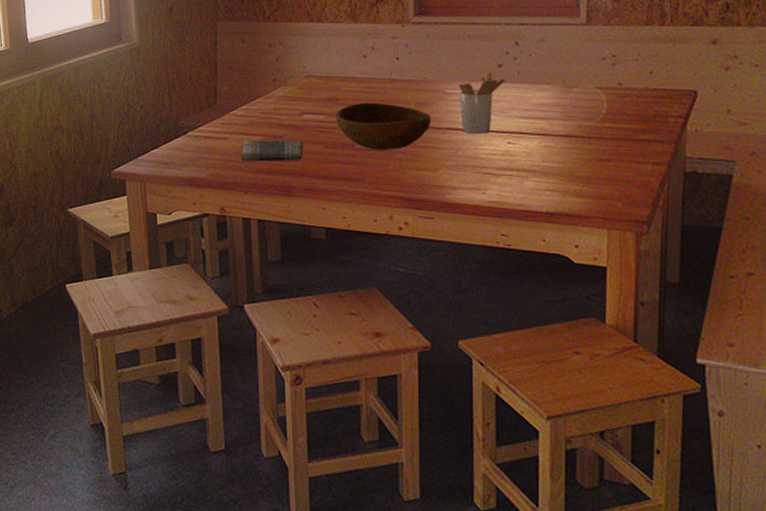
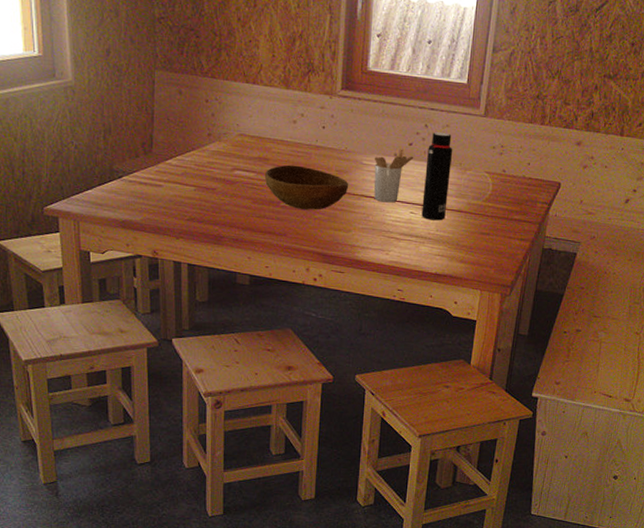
dish towel: present [241,139,304,162] -> none [174,188,235,212]
water bottle: none [521,49,553,150] -> present [421,132,453,221]

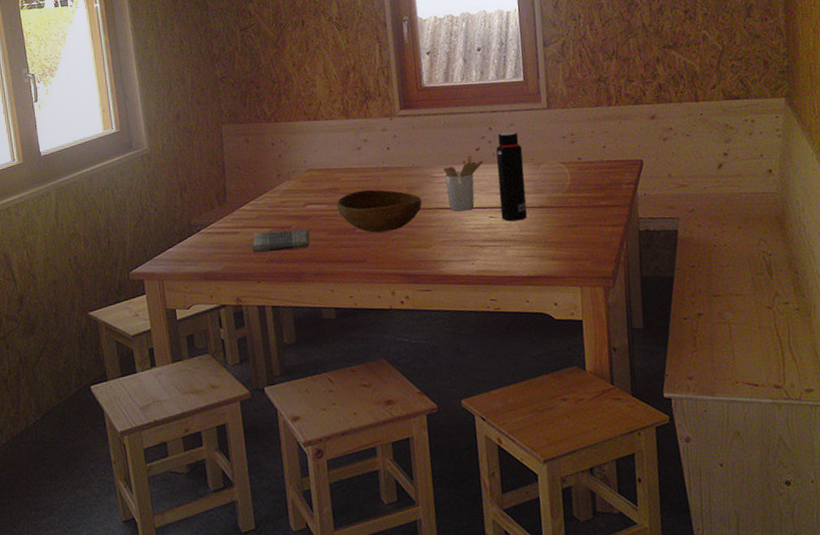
dish towel: none [174,188,235,212] -> present [252,228,310,253]

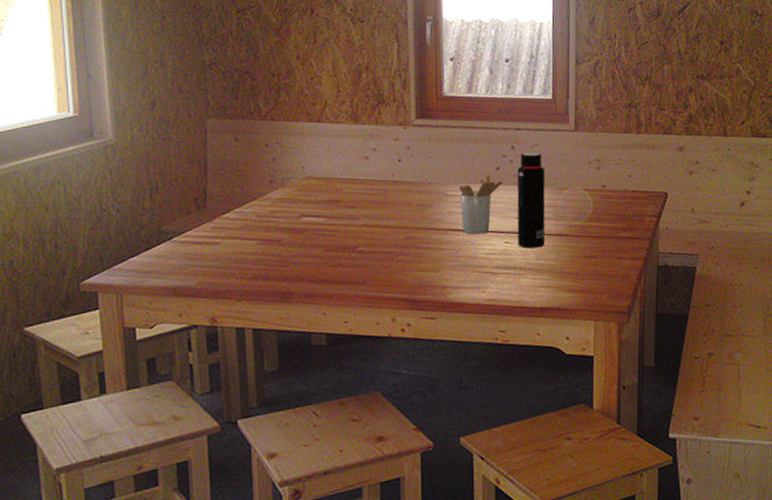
dish towel: present [252,228,310,253] -> none [234,243,304,268]
bowl: present [336,189,422,233] -> none [336,204,433,252]

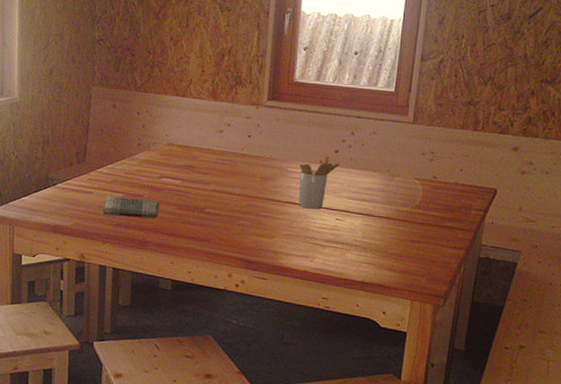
dish towel: none [234,243,304,268] -> present [103,195,161,218]
water bottle: present [517,153,546,249] -> none [347,140,381,228]

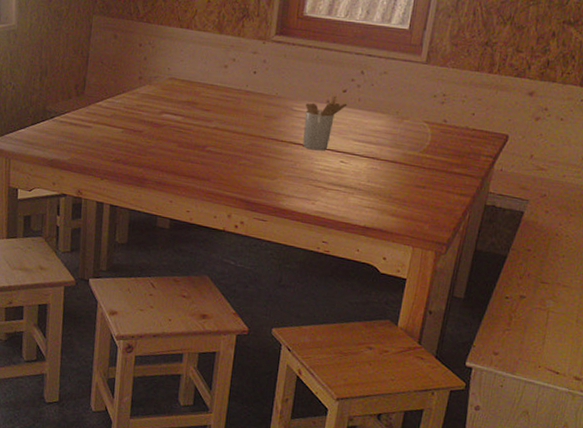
dish towel: present [103,195,161,218] -> none [101,130,161,155]

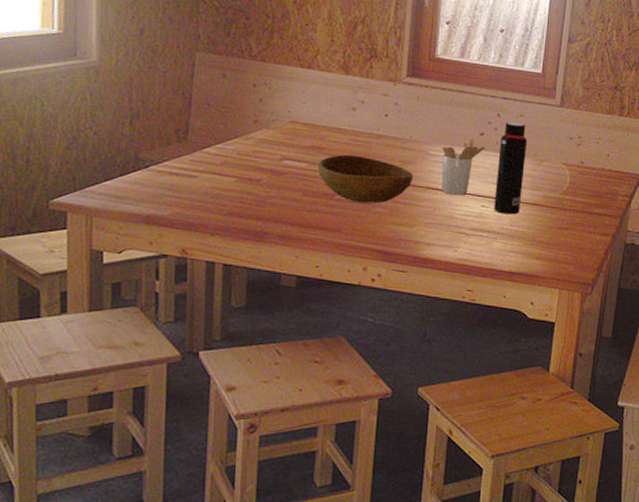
bowl: none [191,109,278,156] -> present [317,154,414,204]
water bottle: none [352,79,390,171] -> present [494,122,528,215]

